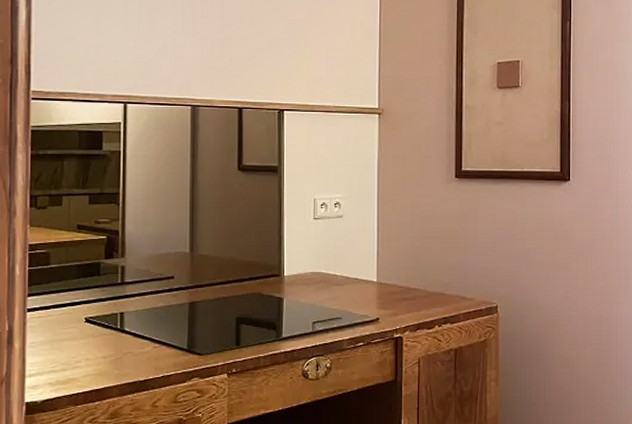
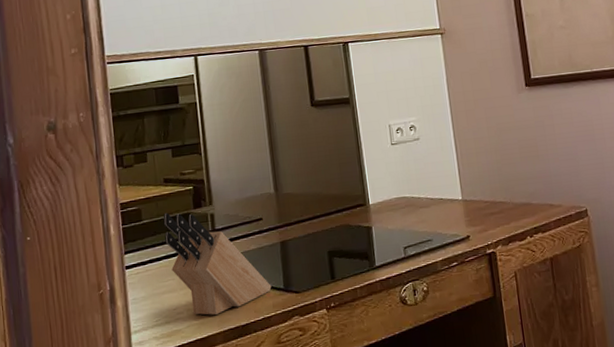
knife block: none [71,259,175,368] -> present [163,212,272,316]

